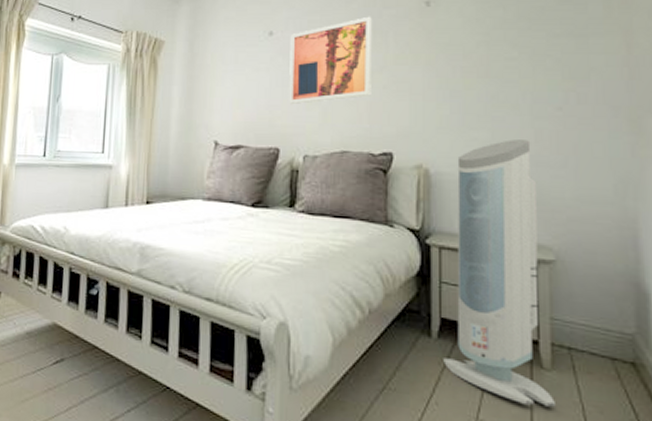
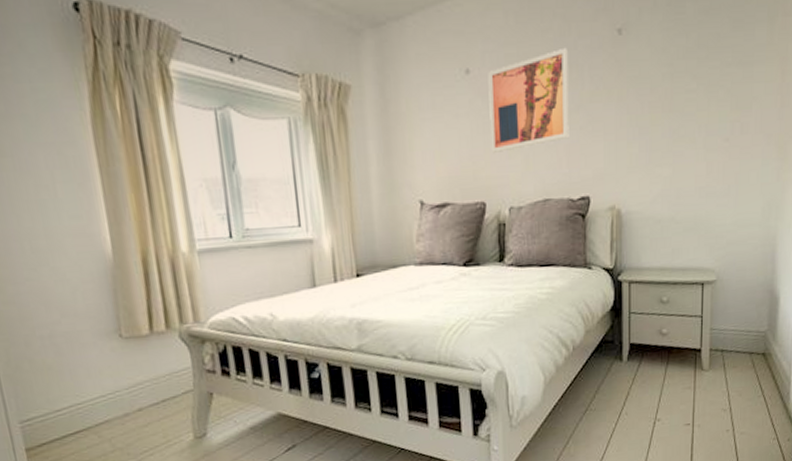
air purifier: present [443,139,555,407] -> none [632,173,710,401]

